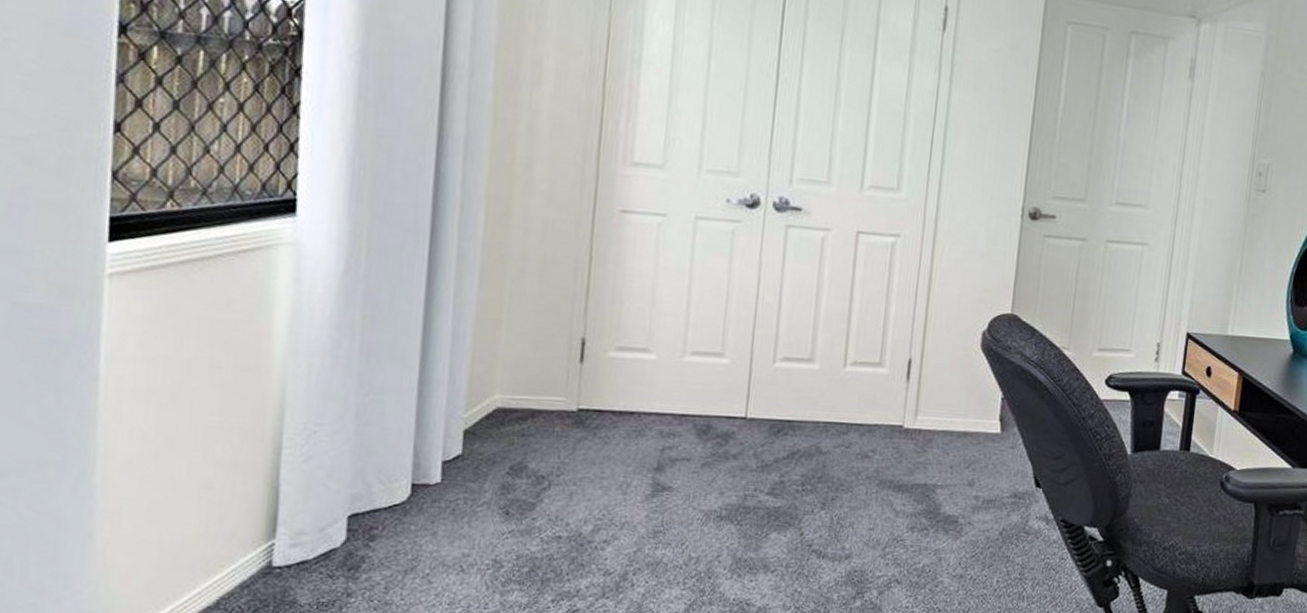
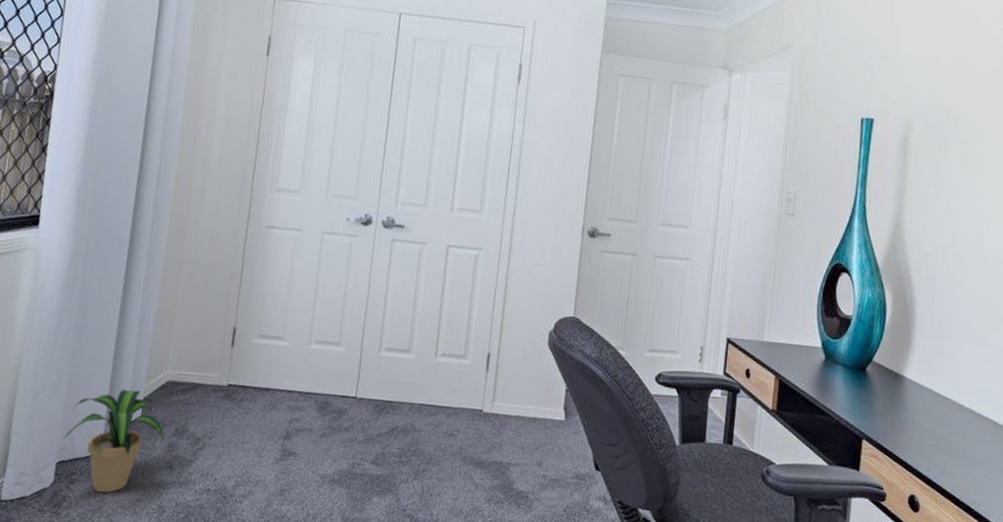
potted plant: none [355,420,496,550] -> present [63,389,165,493]

